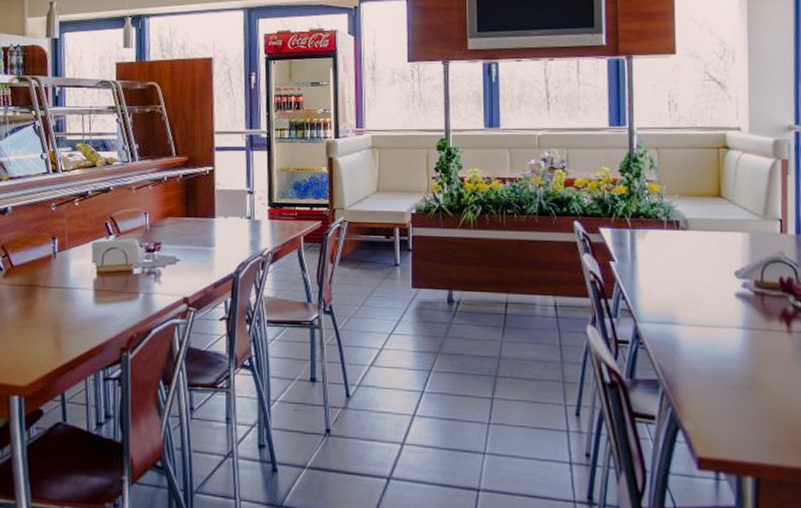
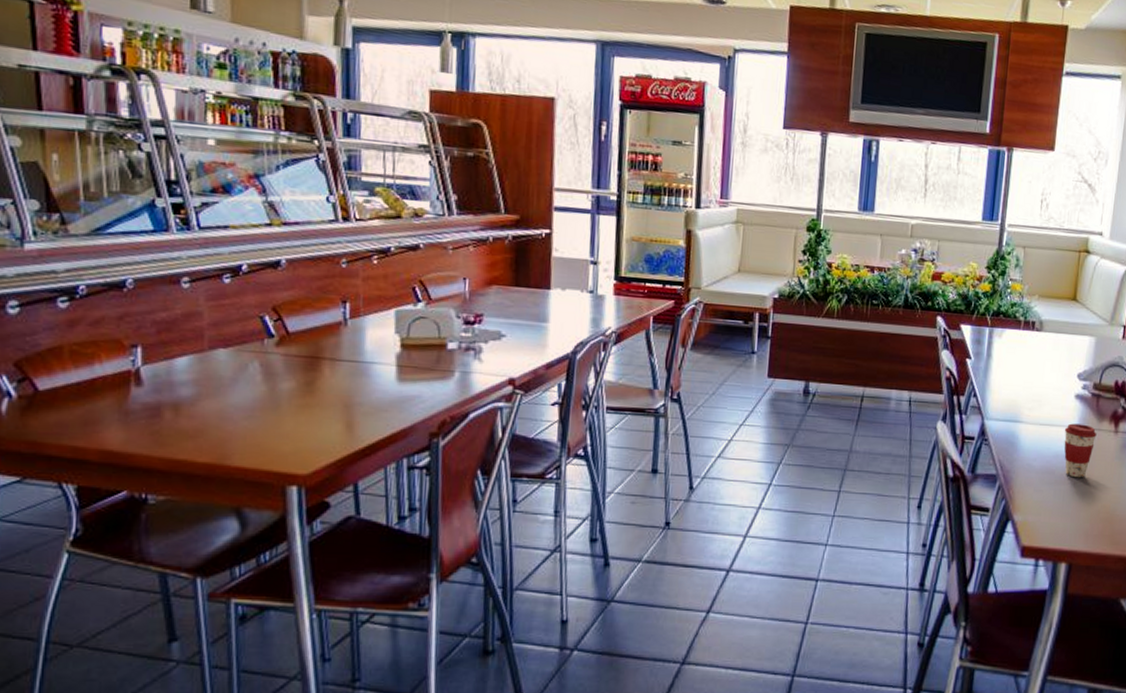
coffee cup: none [728,324,767,383] -> present [1064,423,1097,478]

